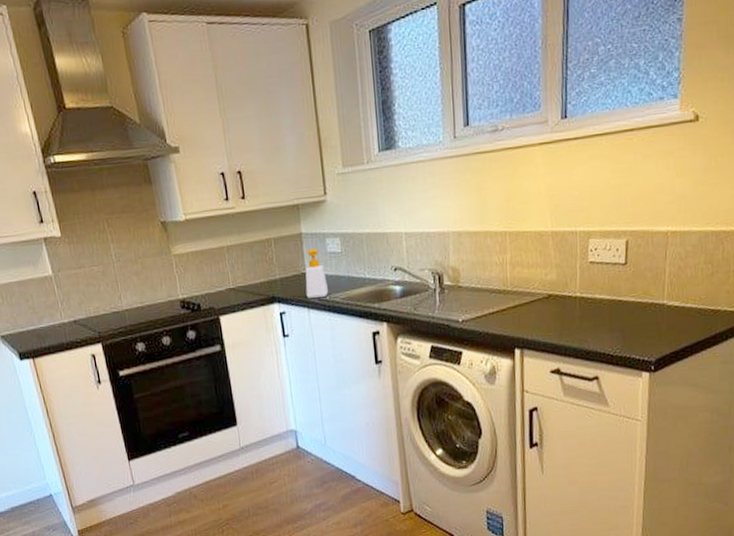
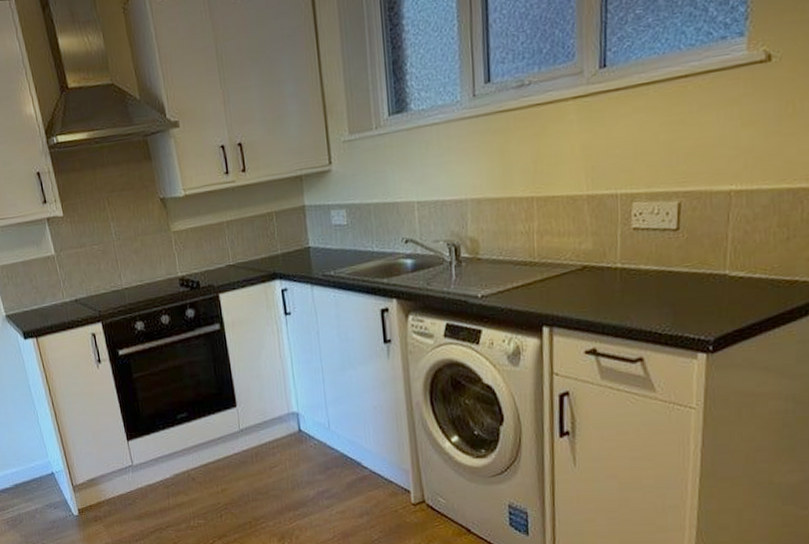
soap bottle: present [305,249,329,298] -> none [308,221,334,274]

